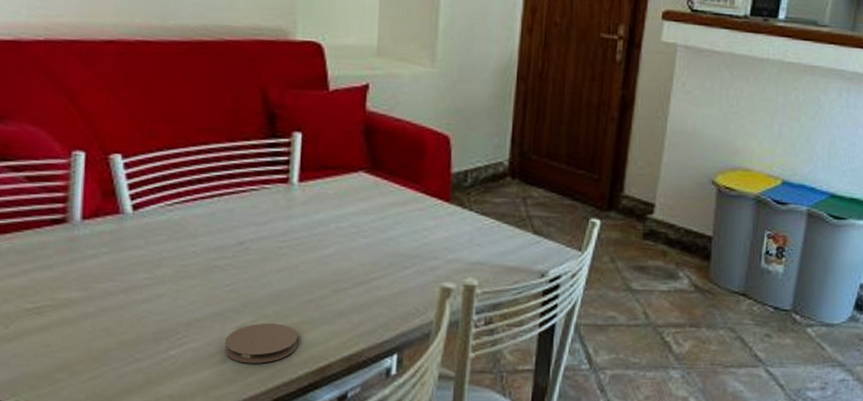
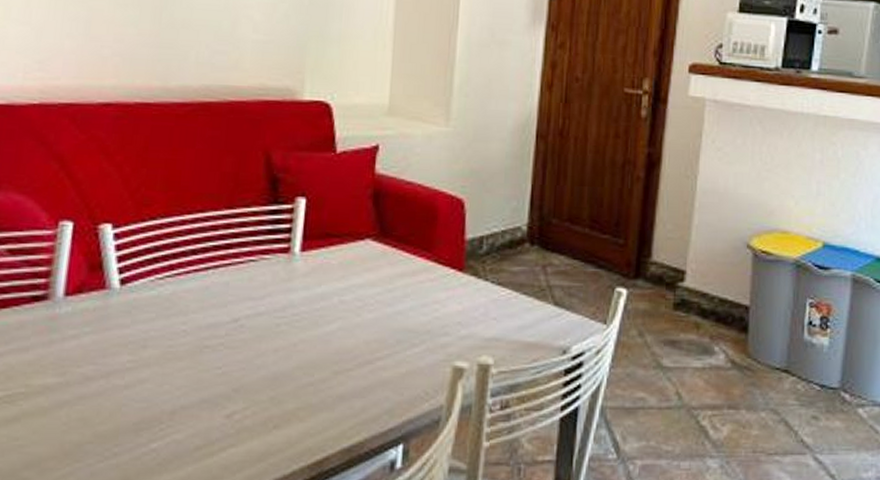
coaster: present [225,323,298,364] -> none [212,411,293,457]

